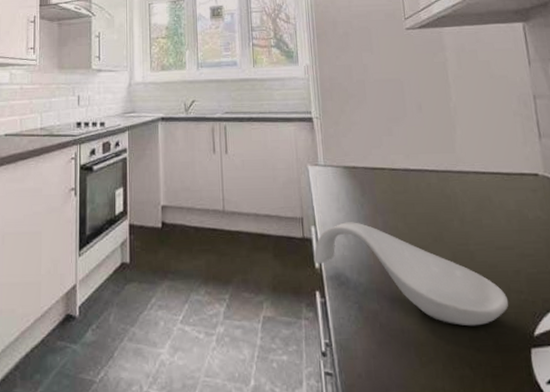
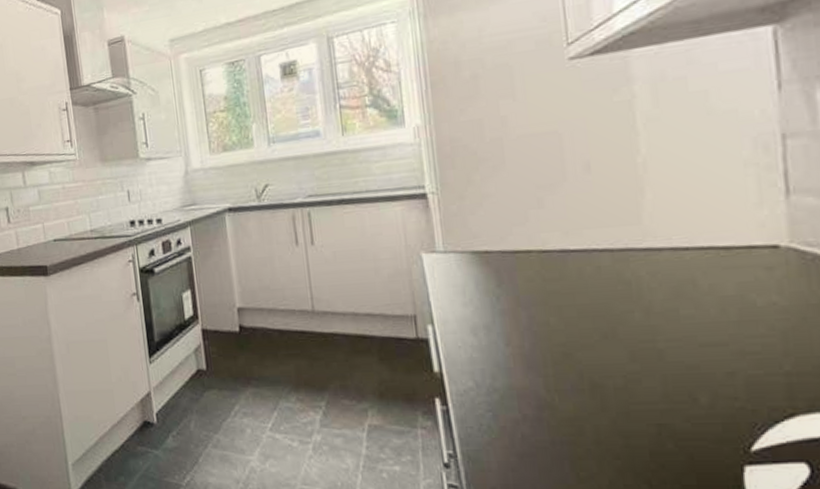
spoon rest: present [313,222,509,326] -> none [431,318,714,439]

